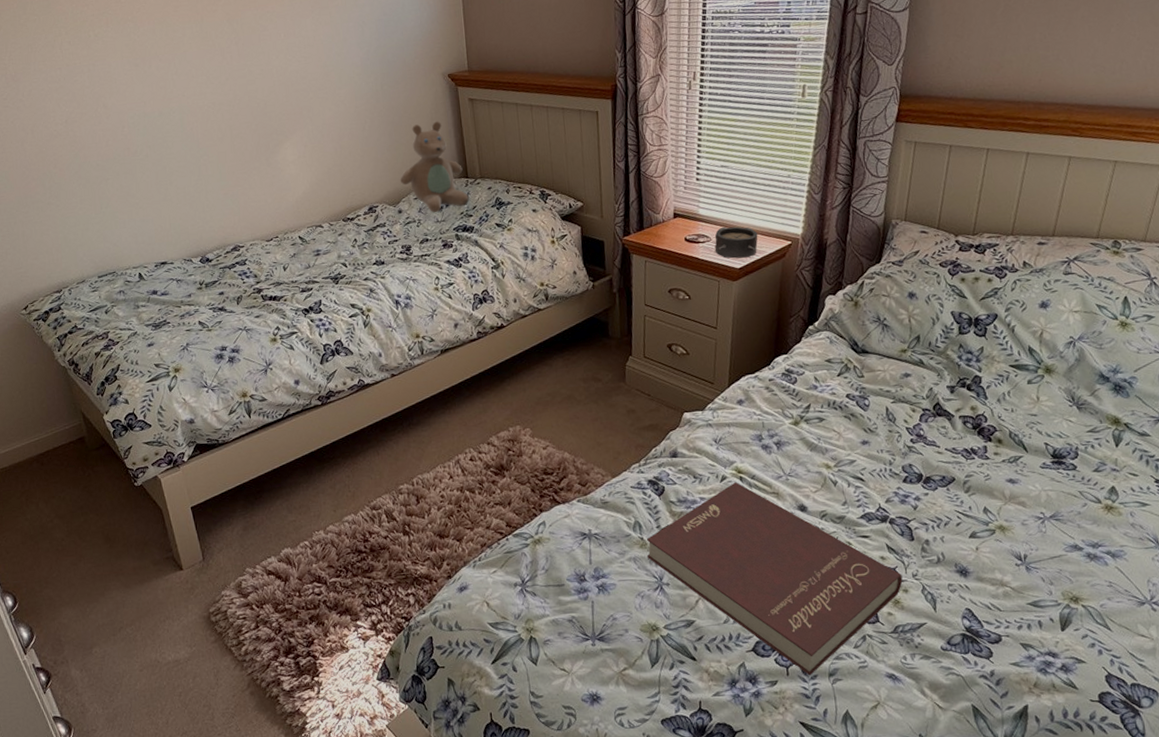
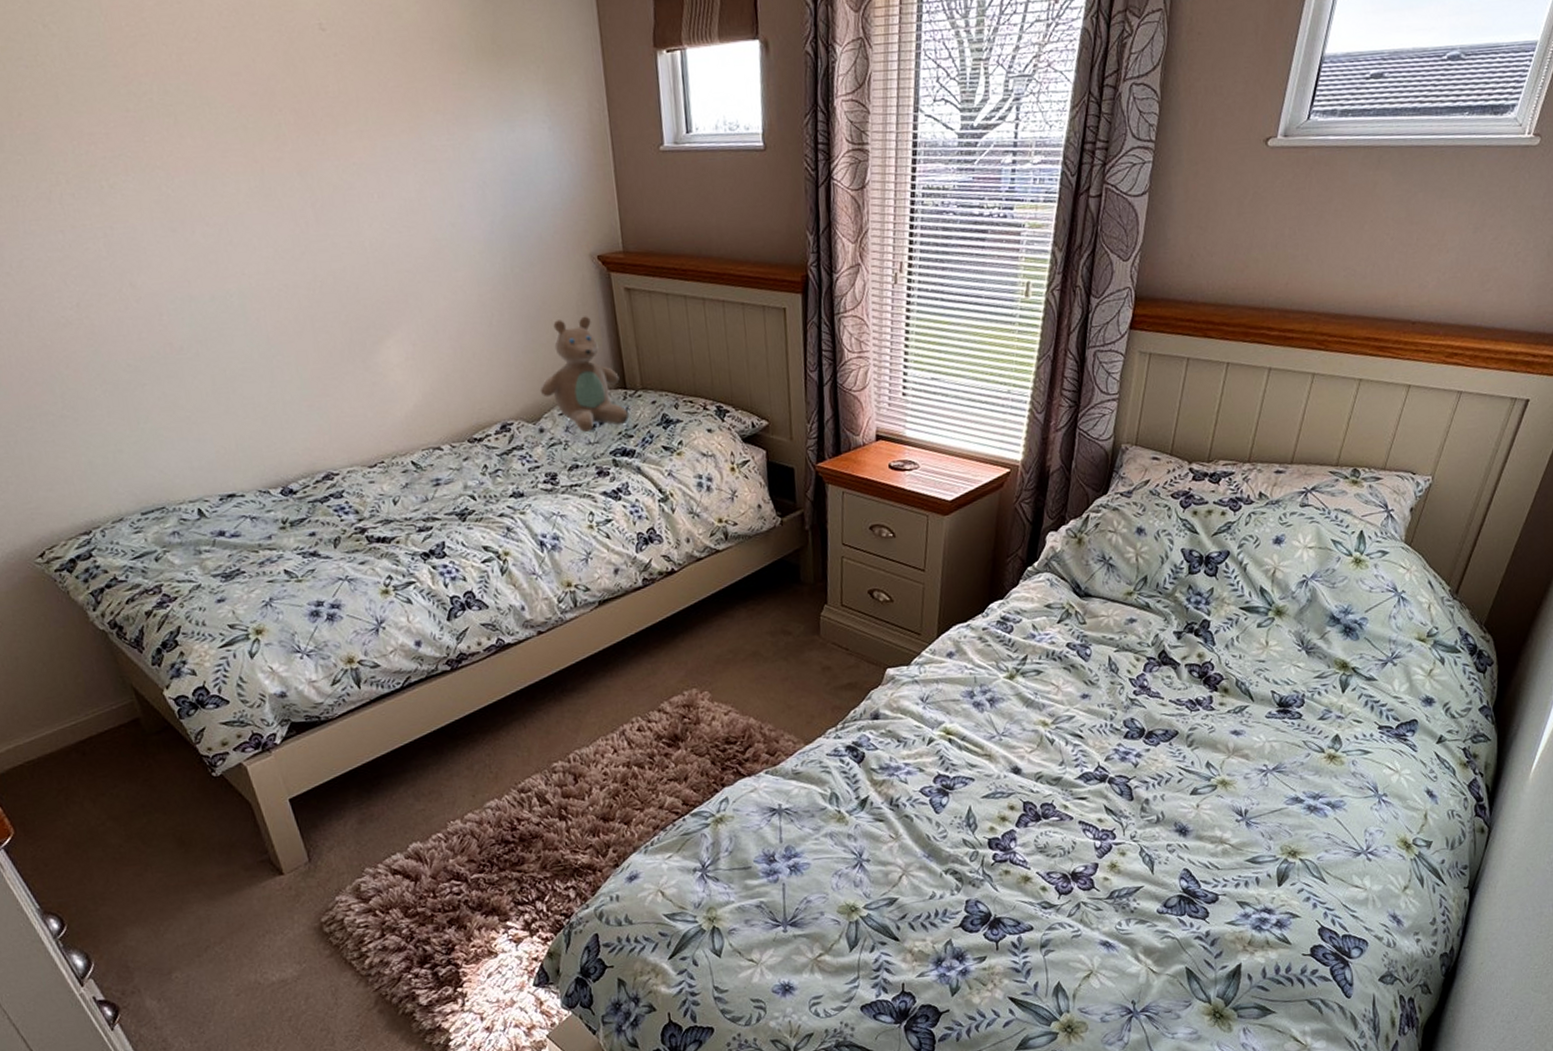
book: present [646,482,903,676] -> none [844,744,1120,949]
alarm clock: present [714,226,758,259] -> none [923,451,973,489]

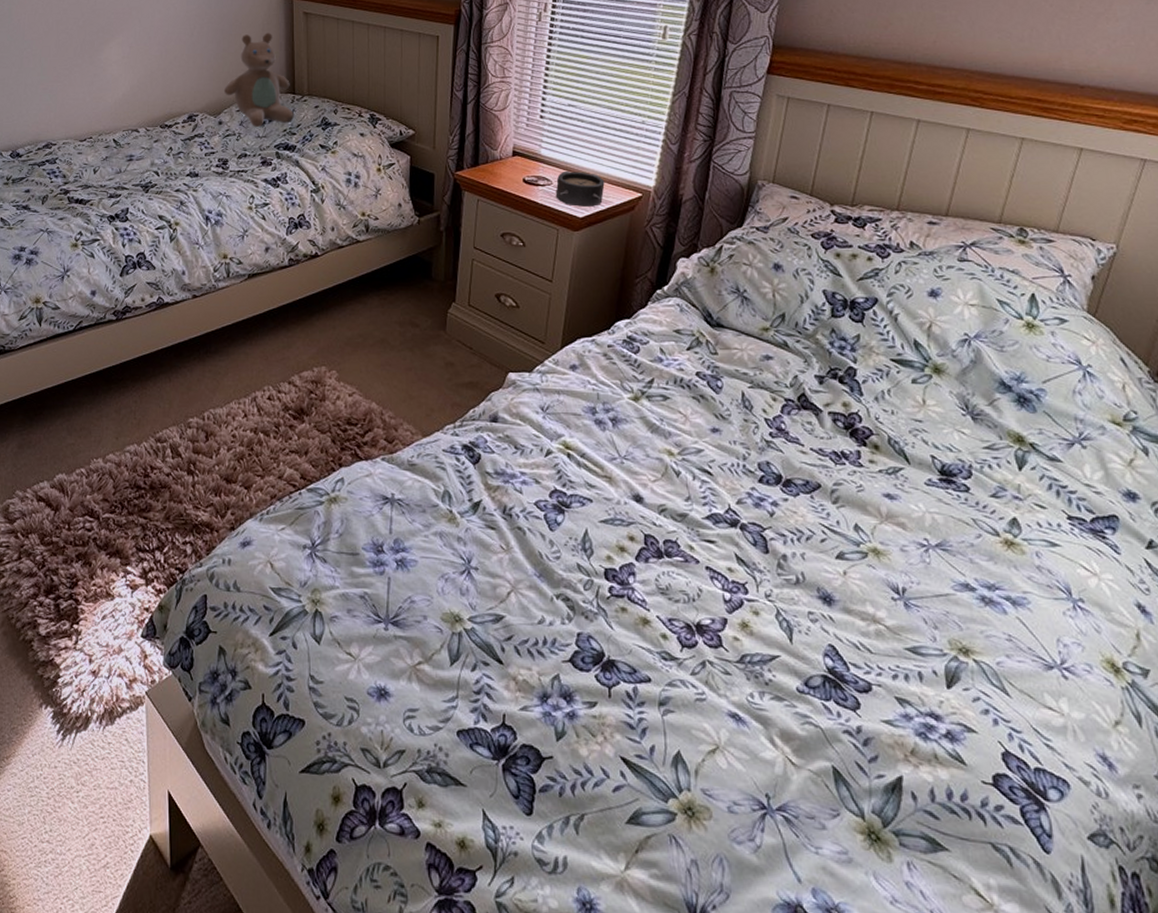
alarm clock: none [923,451,973,489] -> present [555,170,605,207]

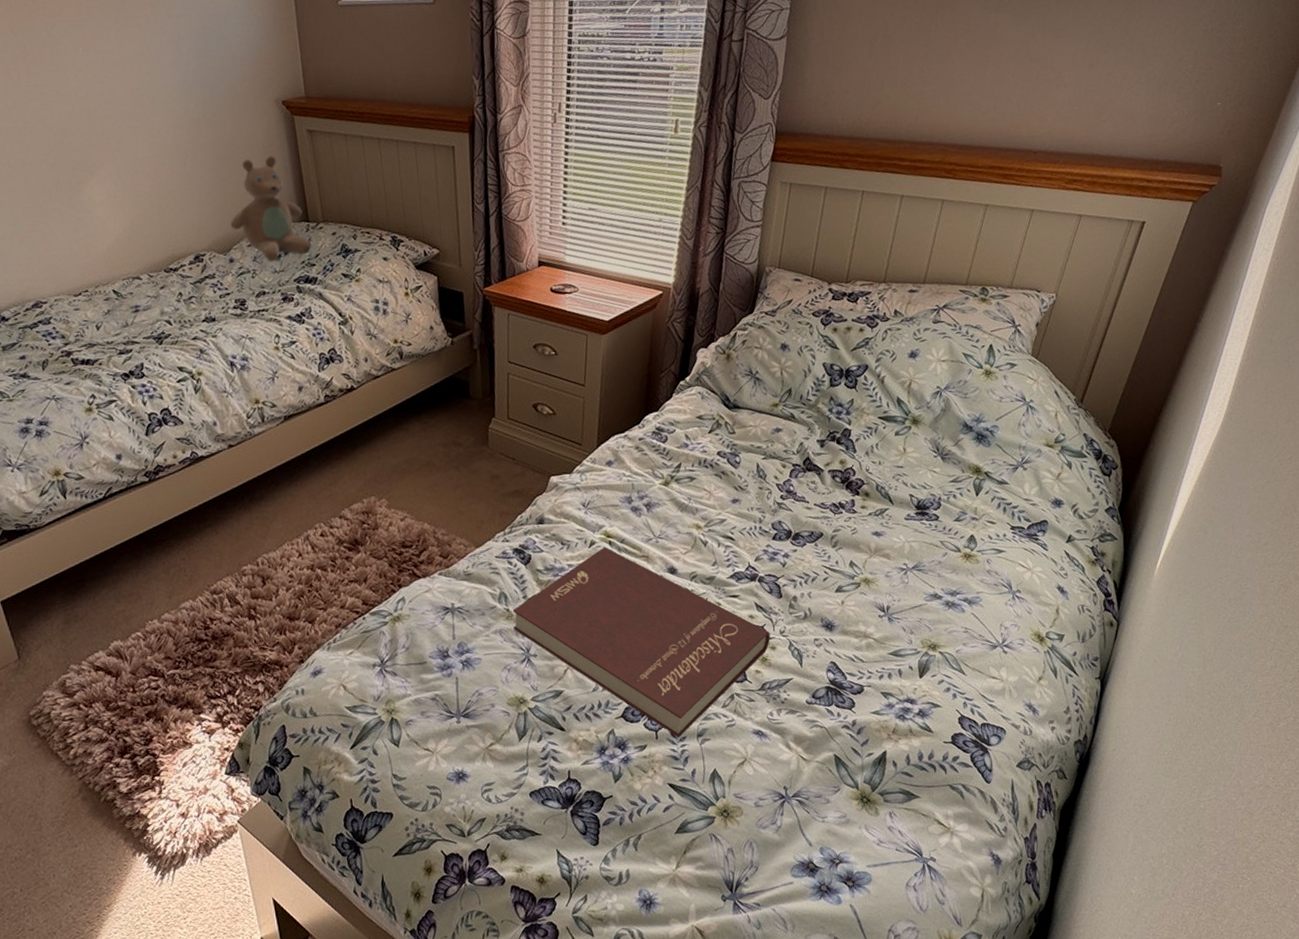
book: none [454,458,753,702] -> present [512,547,771,738]
alarm clock: present [555,170,605,207] -> none [582,275,628,311]

